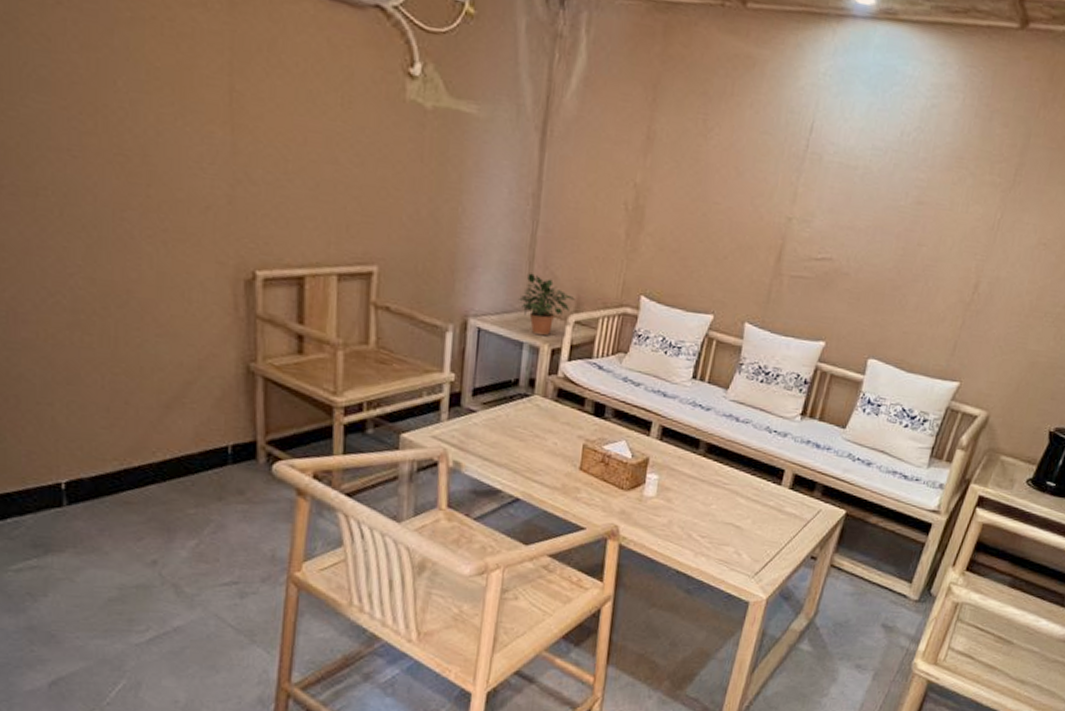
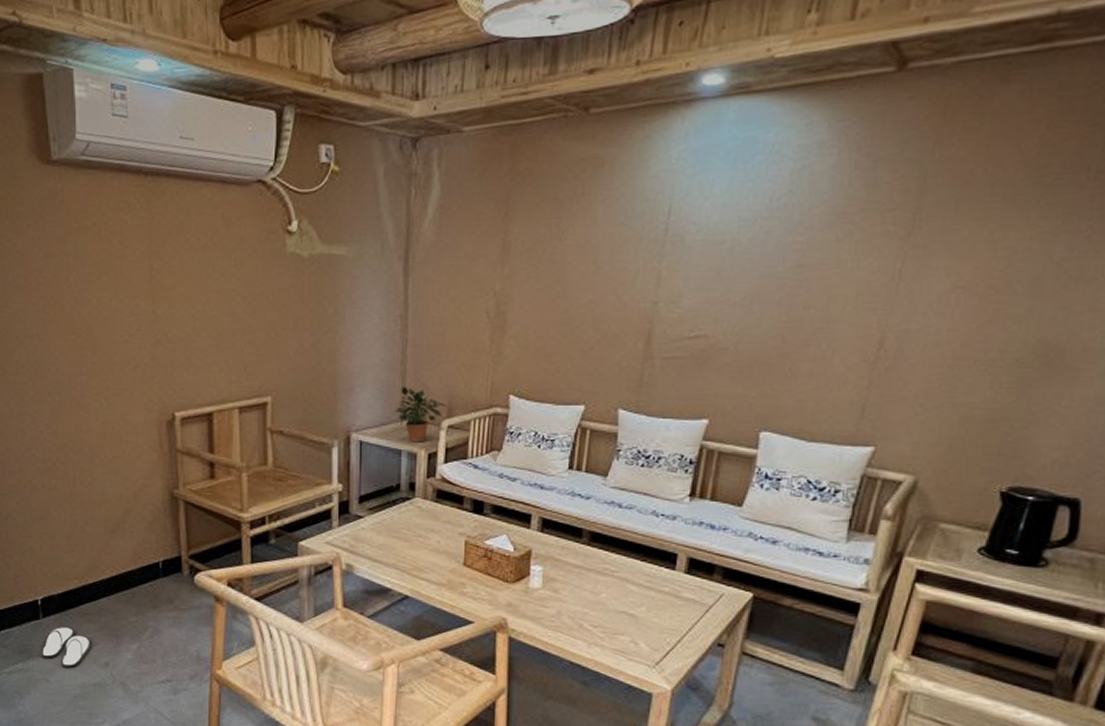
slippers: none [64,517,133,566] -> present [41,627,91,668]

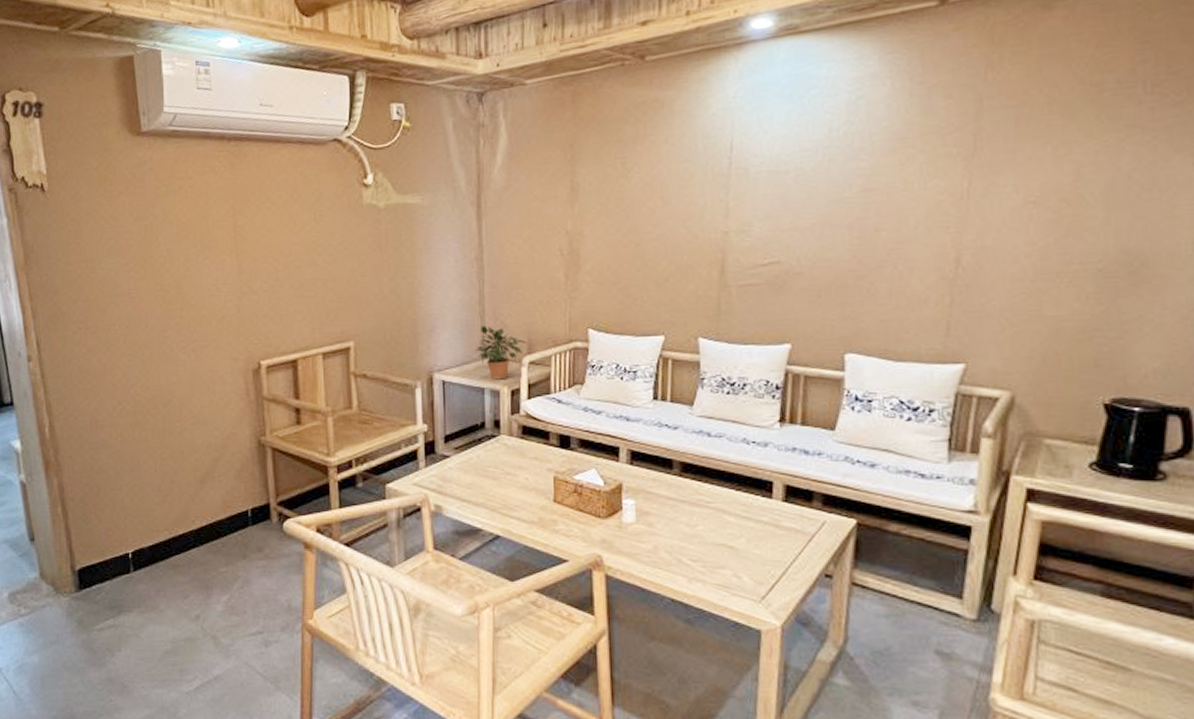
slippers: present [41,627,91,668] -> none [132,580,181,622]

